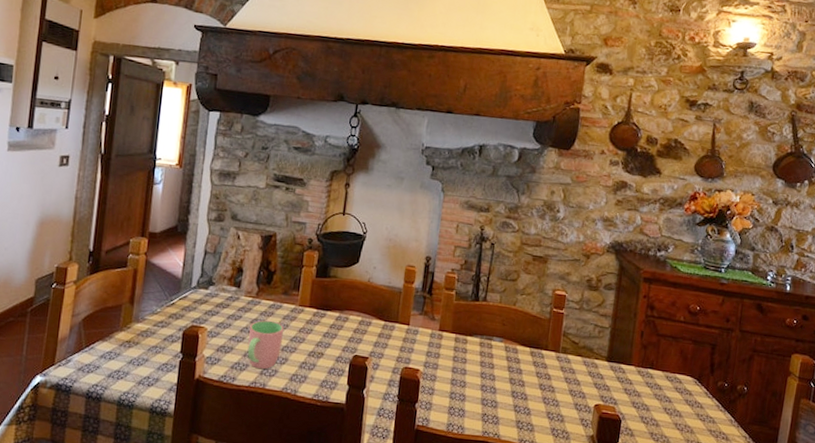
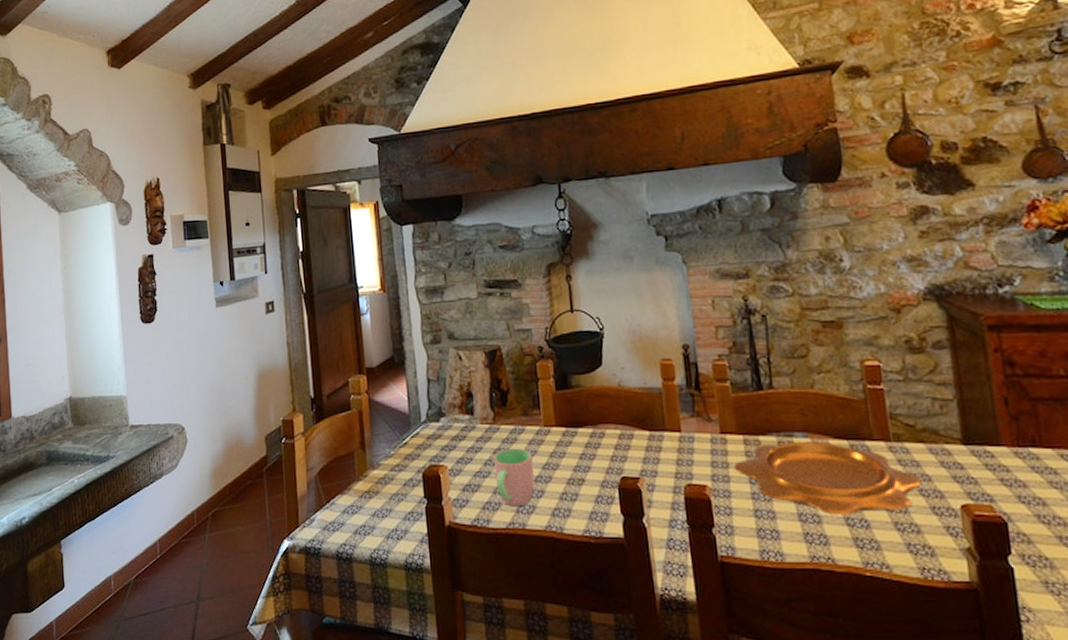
decorative bowl: none [443,343,573,404] -> present [733,441,922,515]

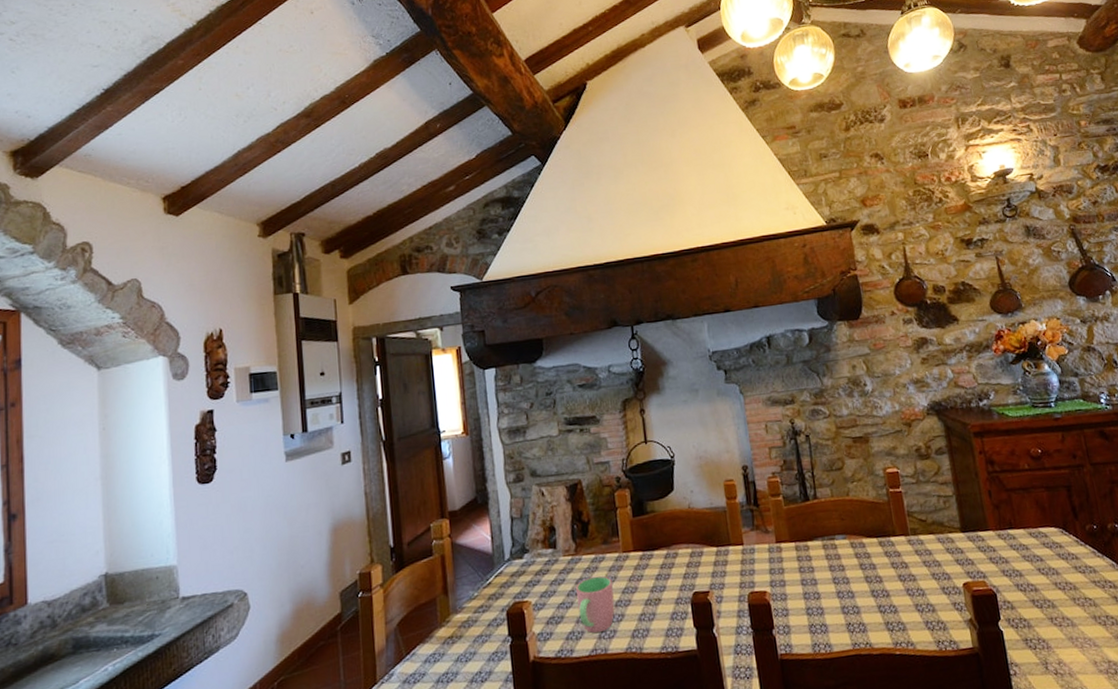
decorative bowl: present [733,441,922,515] -> none [788,541,934,605]

